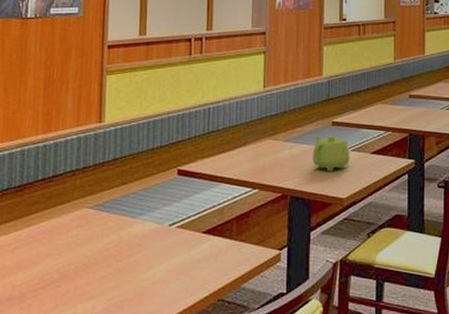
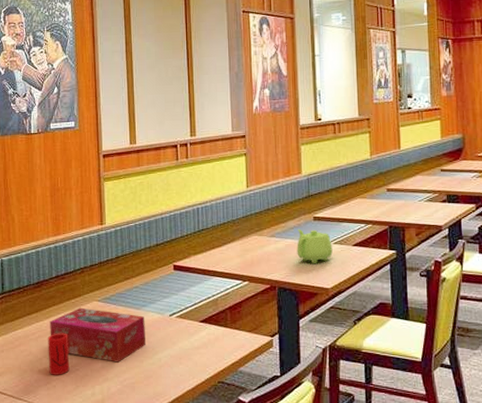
cup: none [24,243,51,292] -> present [48,333,70,375]
tissue box: none [29,215,141,278] -> present [50,307,145,362]

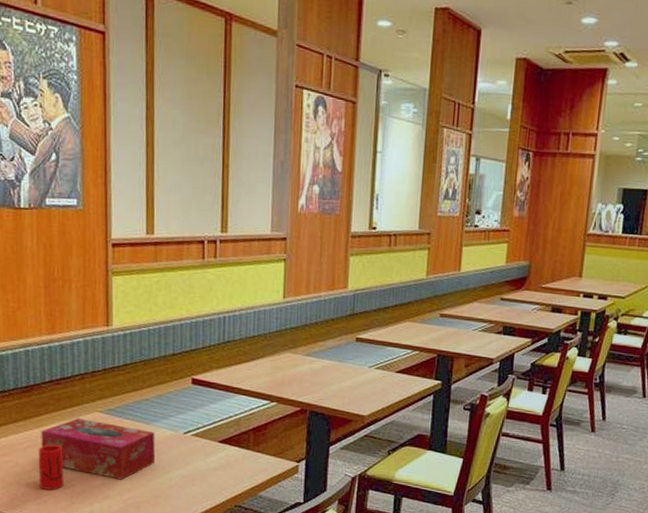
teapot: present [297,229,333,264] -> none [334,349,374,389]

